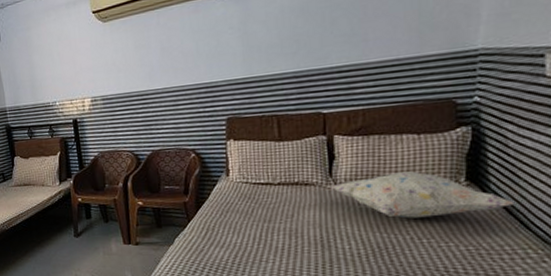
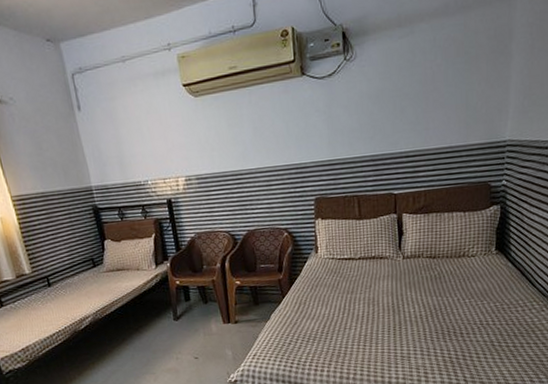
decorative pillow: present [331,171,513,219] -> none [400,243,525,283]

